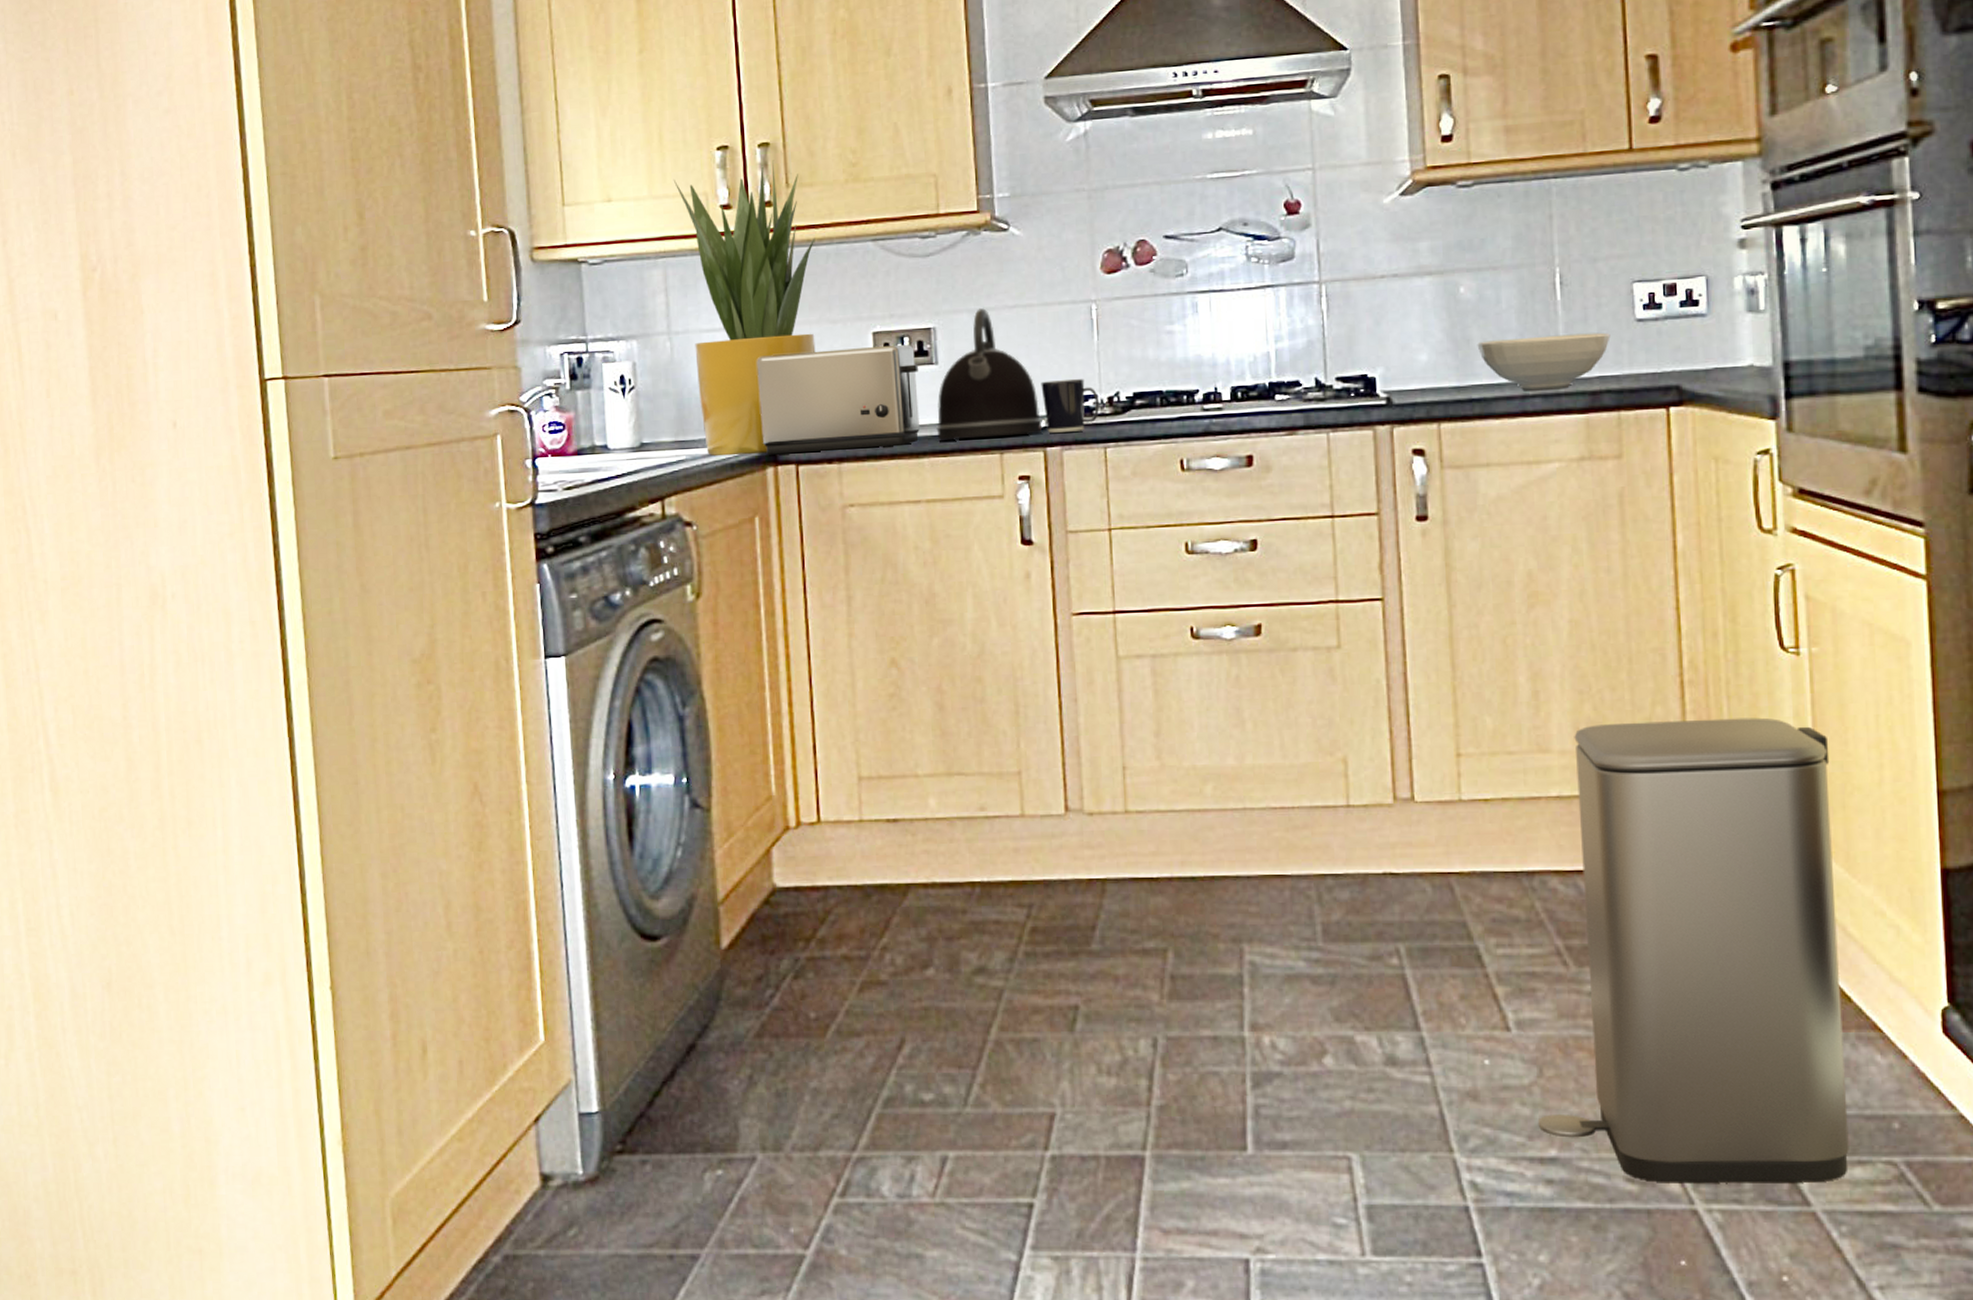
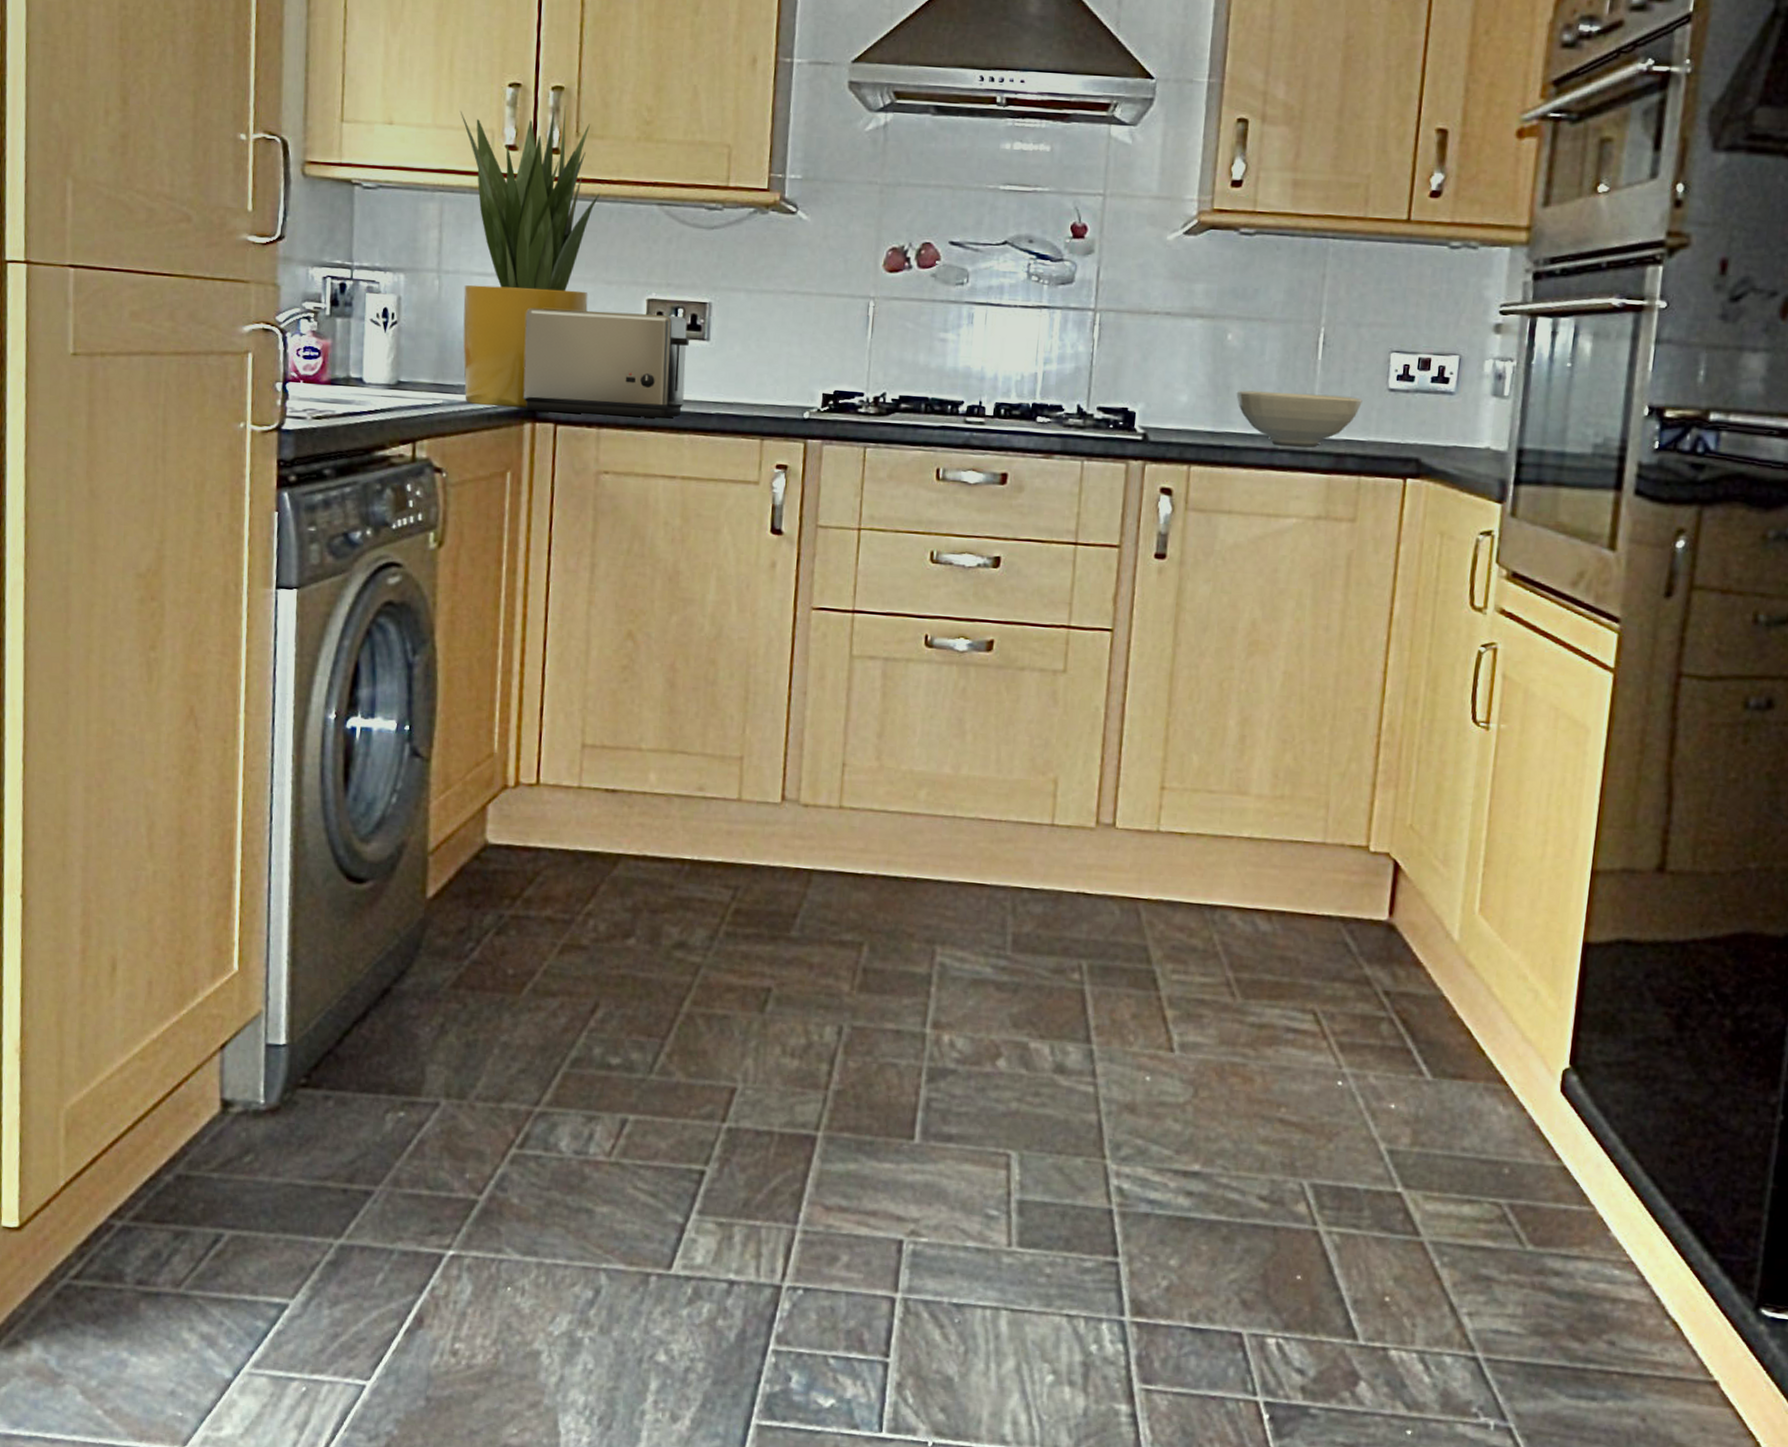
kettle: present [935,308,1043,442] -> none [699,290,807,425]
mug: present [1041,378,1099,434] -> none [809,372,865,428]
pedal bin: present [1537,717,1849,1184] -> none [1186,774,1502,1216]

